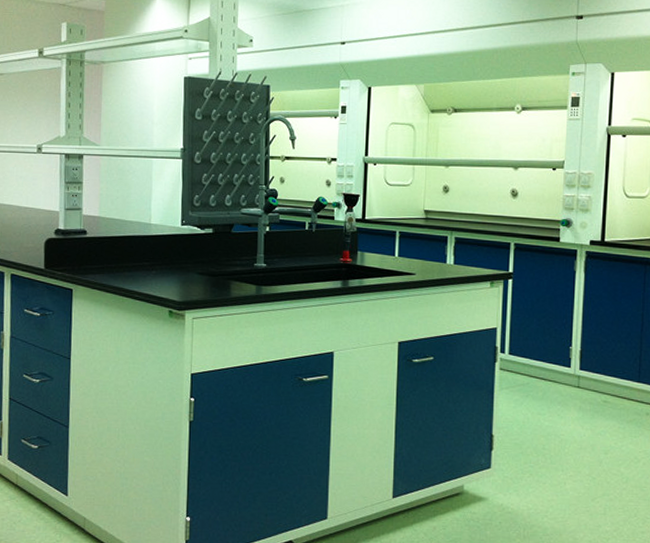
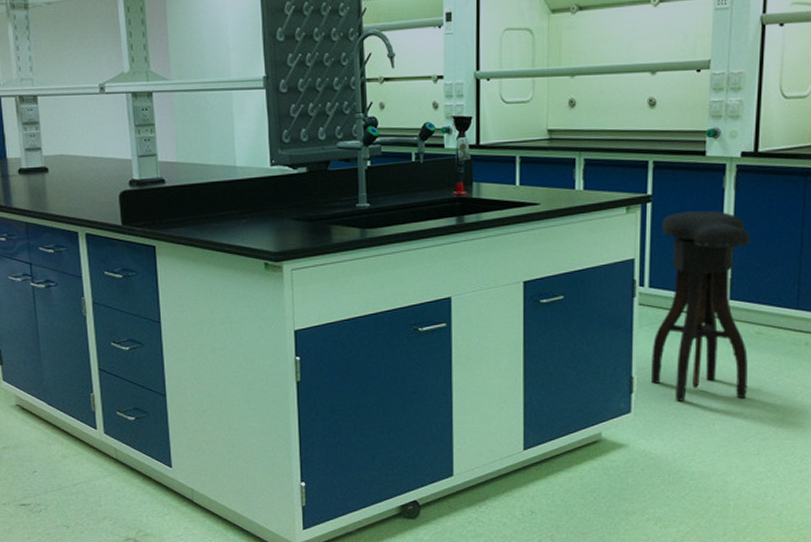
stool: none [510,289,598,461] -> present [651,211,751,402]

